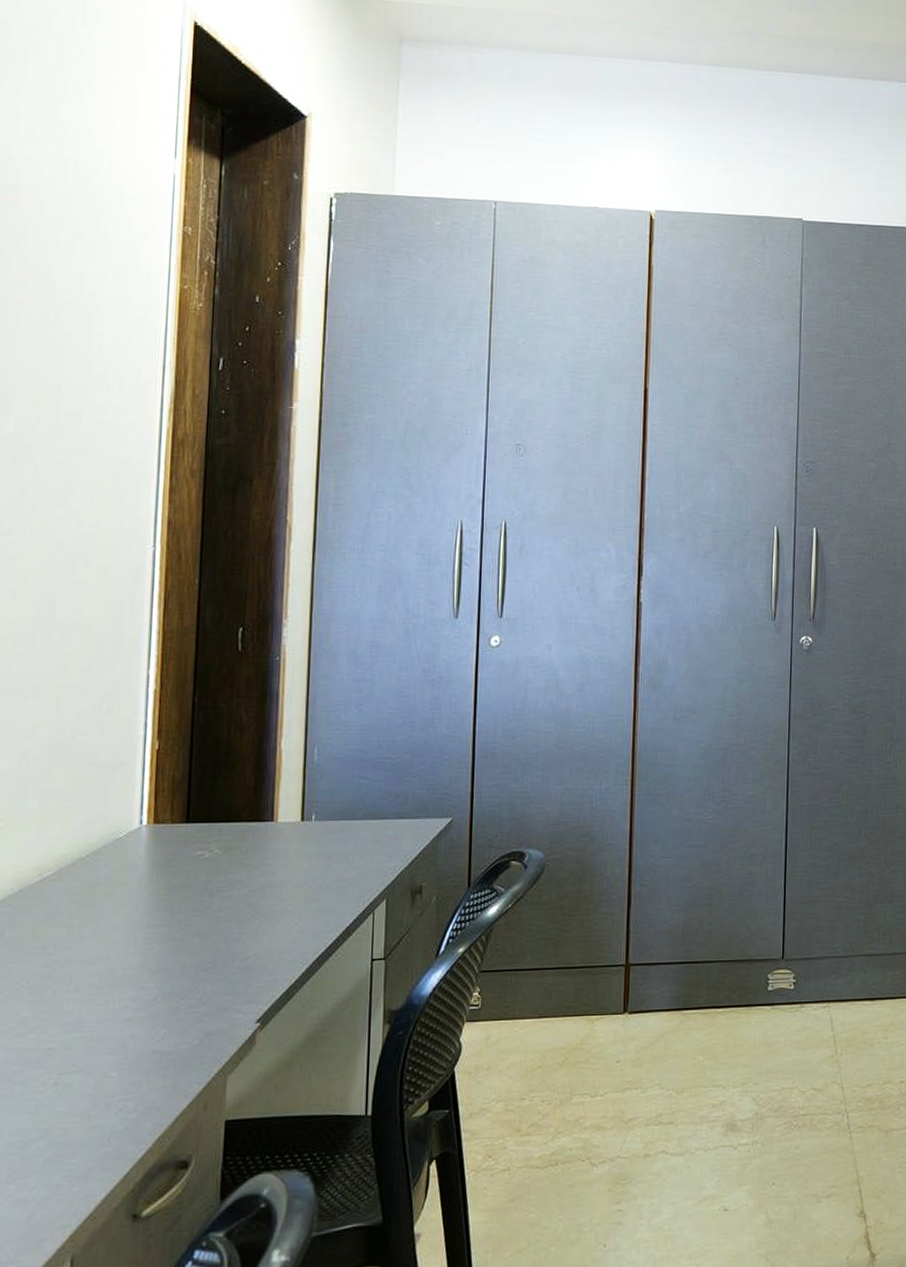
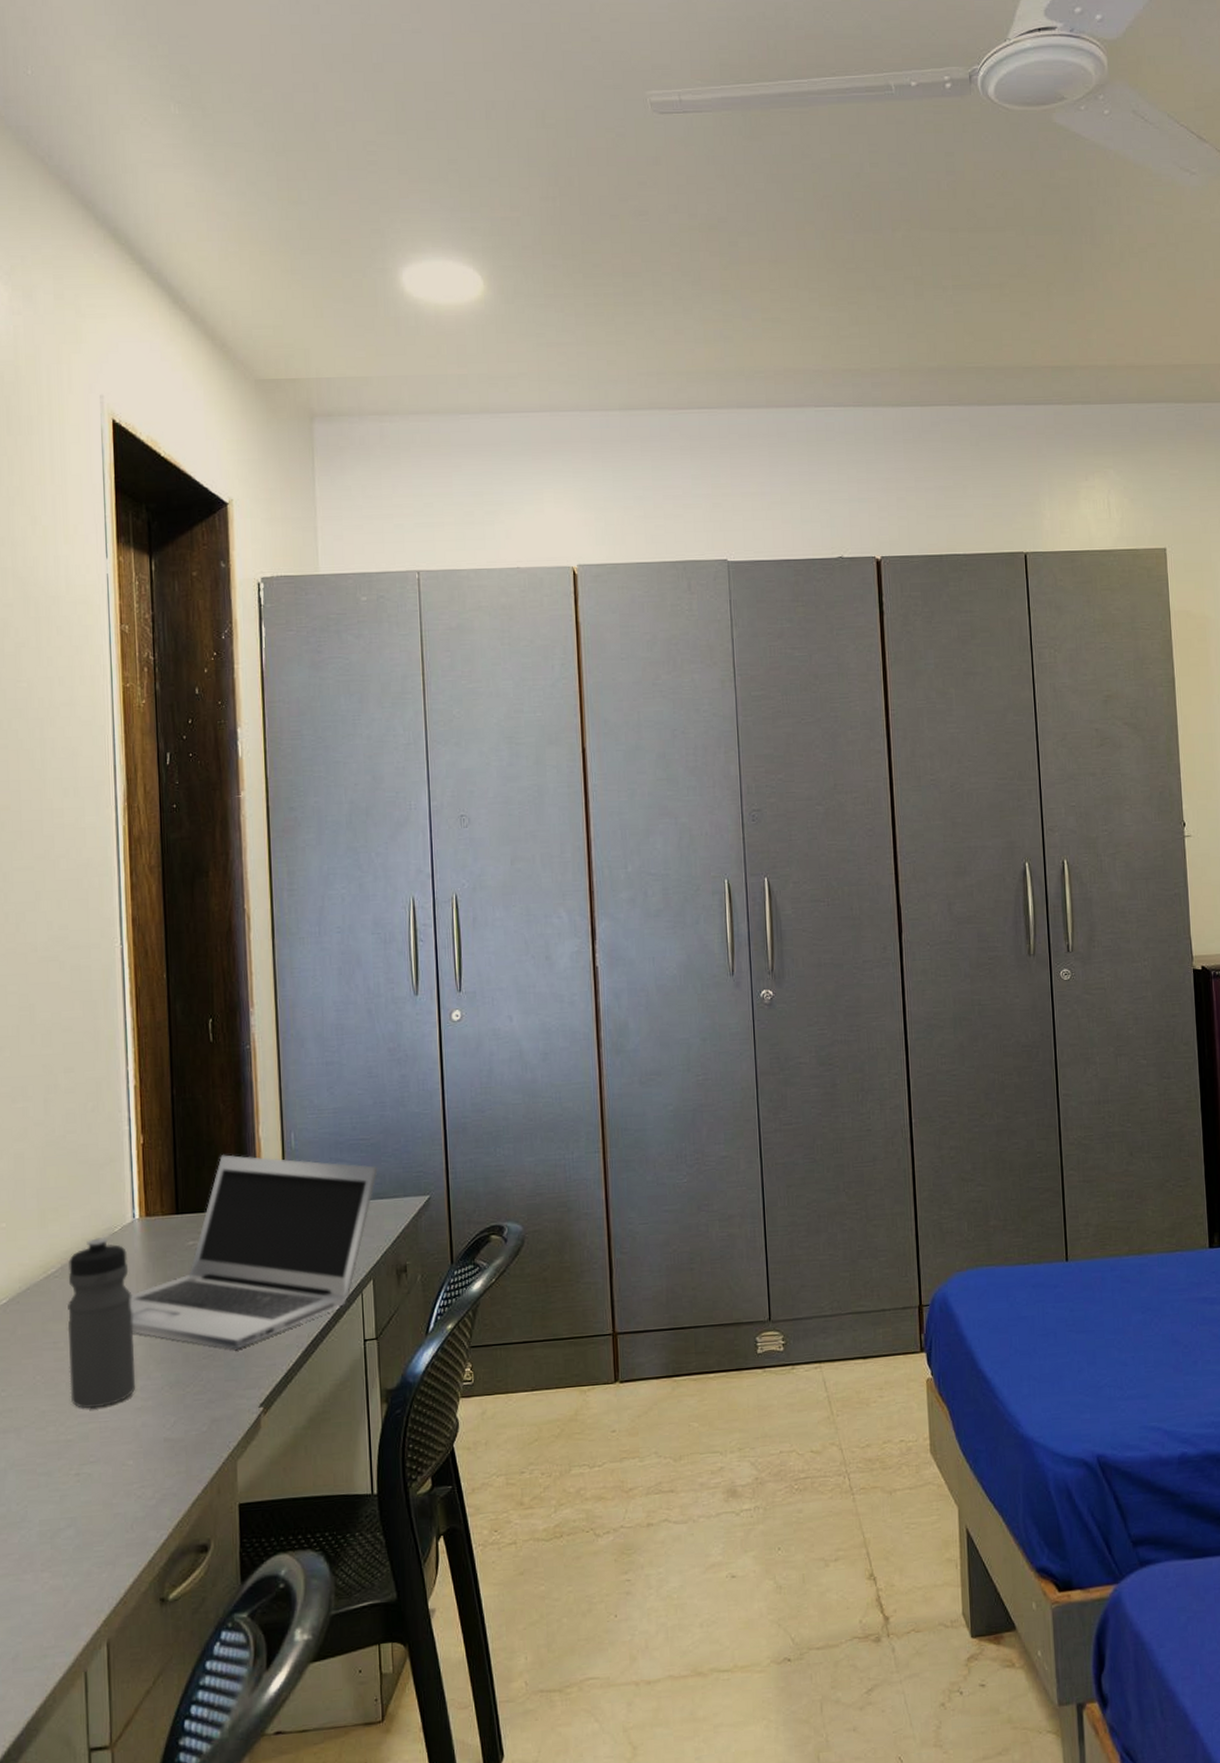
water bottle: none [55,842,131,1016] -> present [68,1237,136,1408]
laptop: none [127,765,401,963] -> present [130,1155,378,1350]

